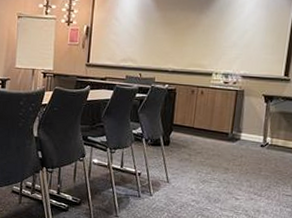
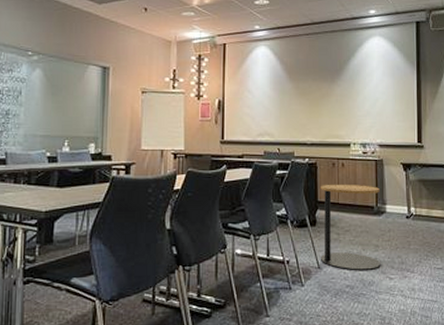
side table: none [170,109,237,190] -> present [320,184,381,271]

